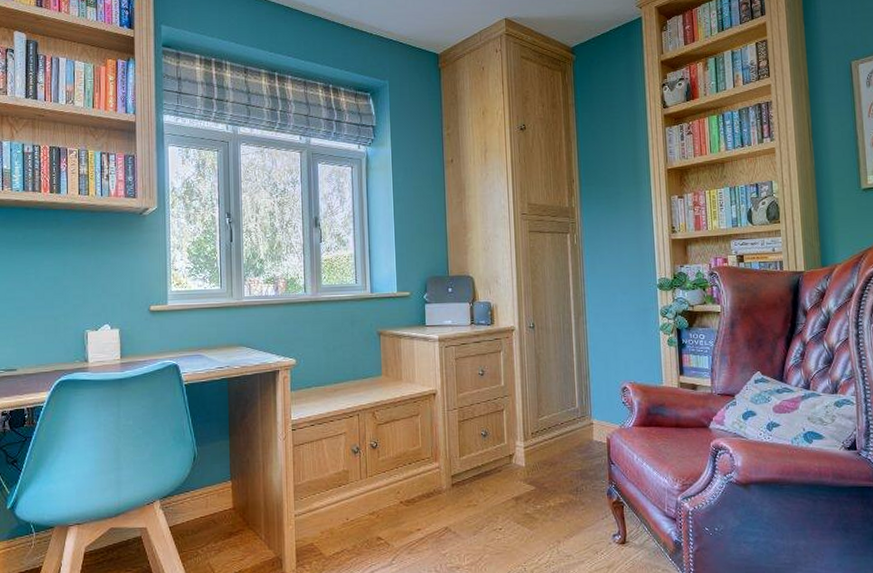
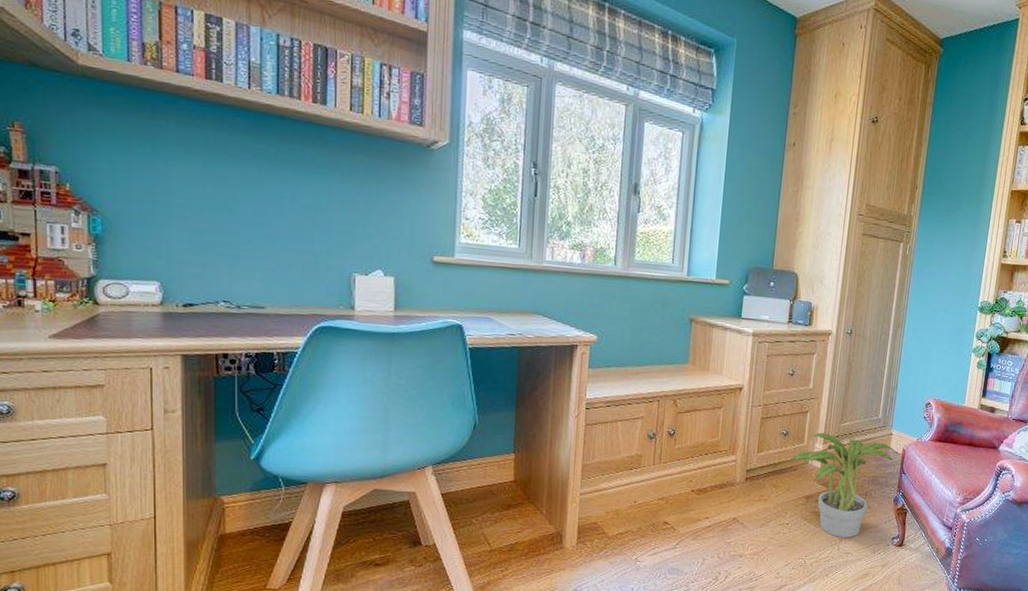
potted plant: none [492,429,603,539] -> present [789,432,898,538]

